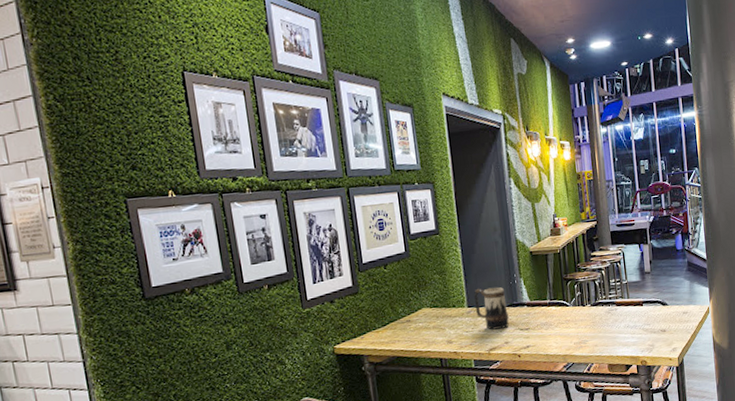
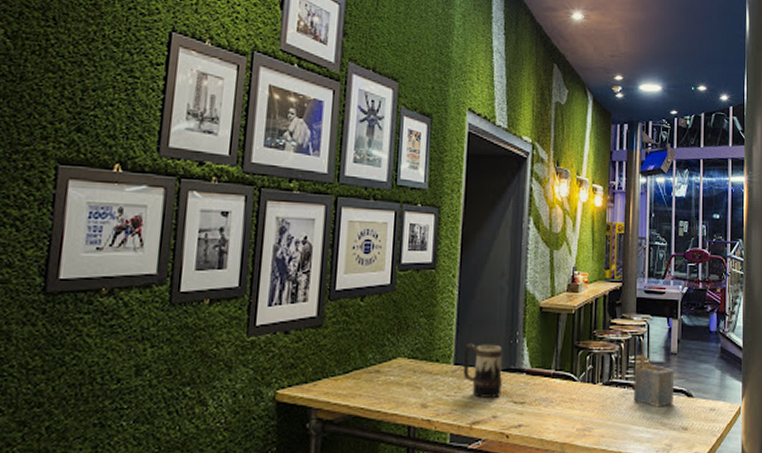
napkin holder: none [615,276,651,317] -> present [633,353,675,407]

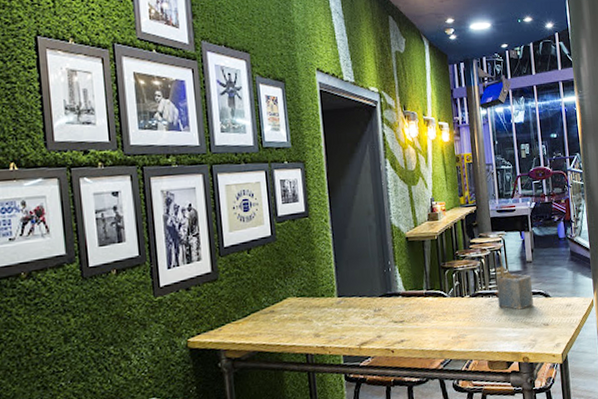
beer mug: present [463,342,502,398] -> none [344,275,382,322]

